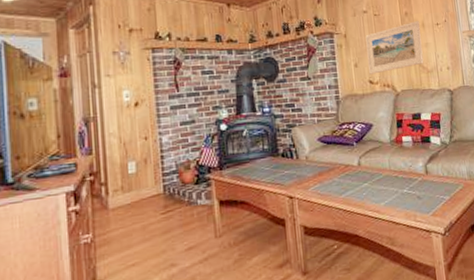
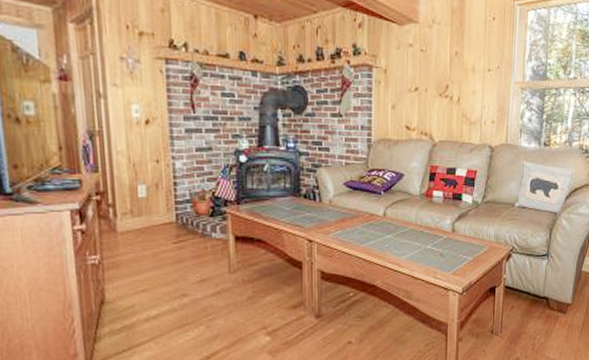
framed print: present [365,21,424,75] -> none [407,63,469,119]

